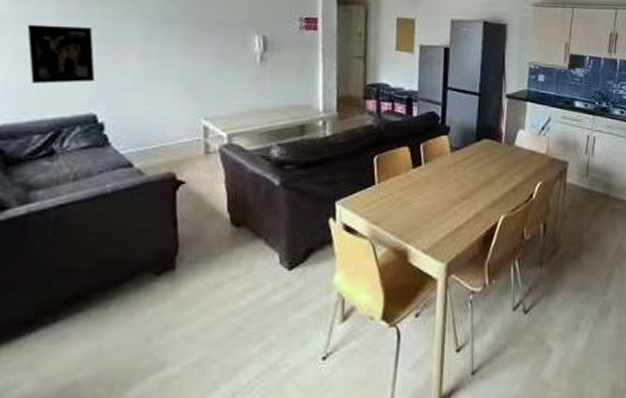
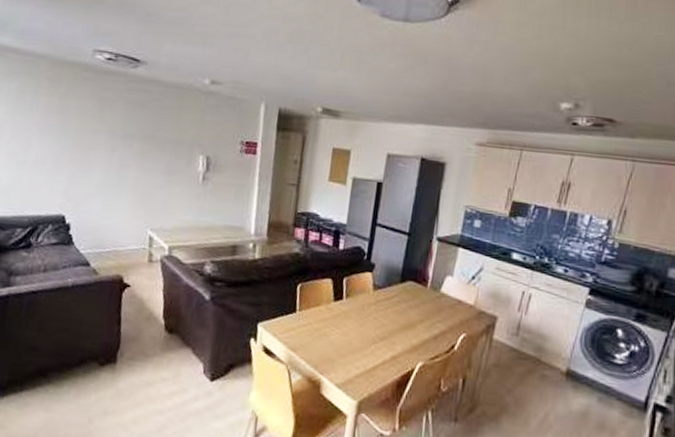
wall art: present [27,24,95,84] -> none [18,131,67,187]

